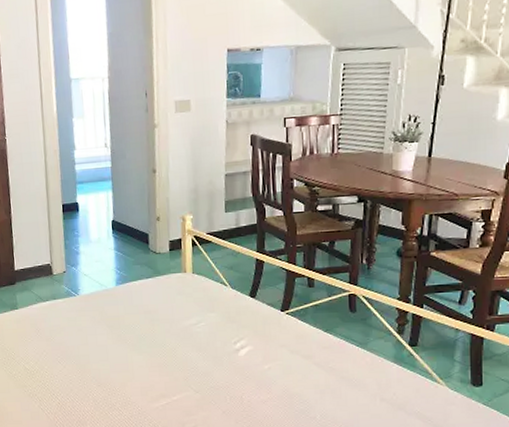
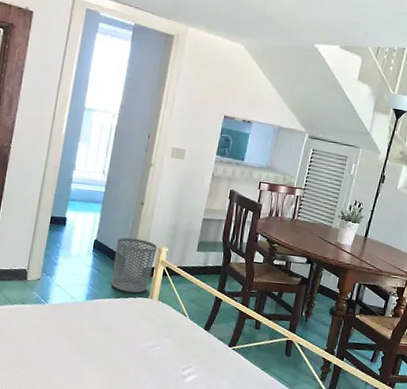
waste bin: none [135,210,180,271] -> present [111,237,157,294]

